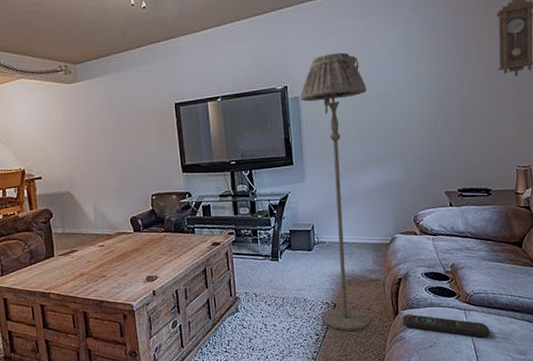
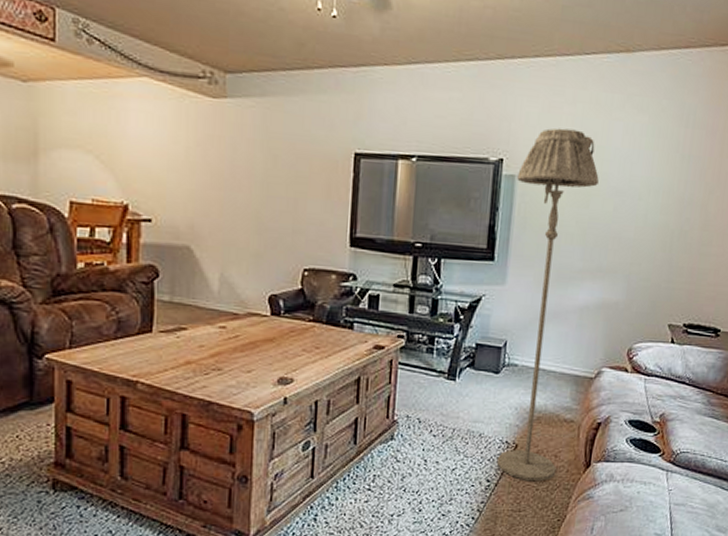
remote control: present [402,314,489,338] -> none [593,468,691,507]

